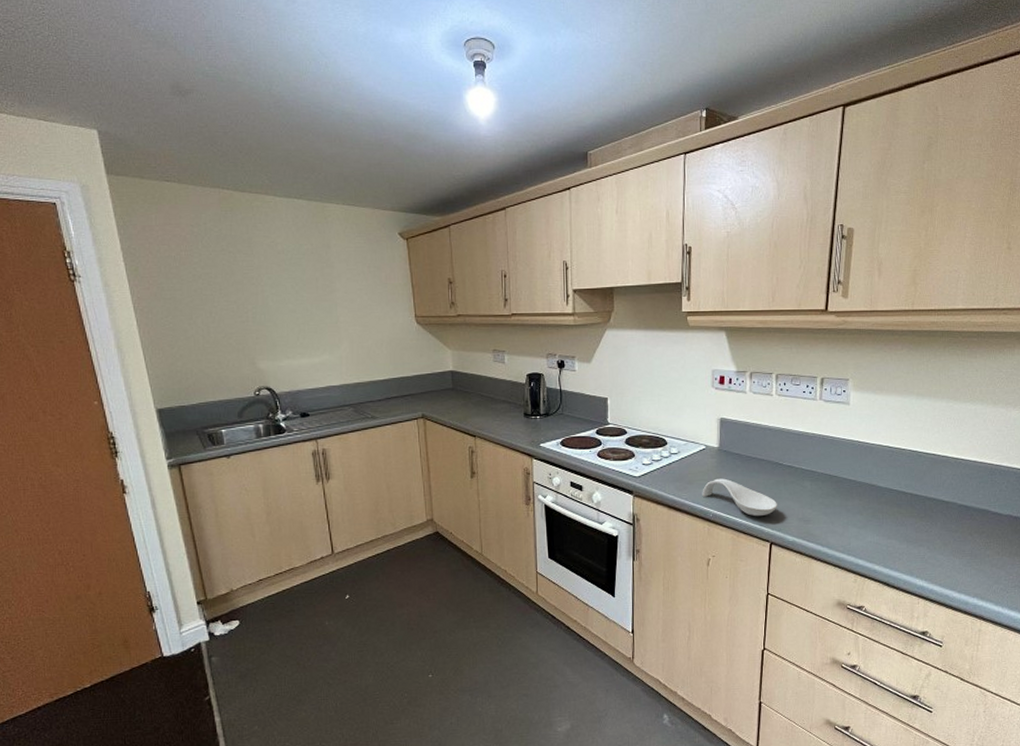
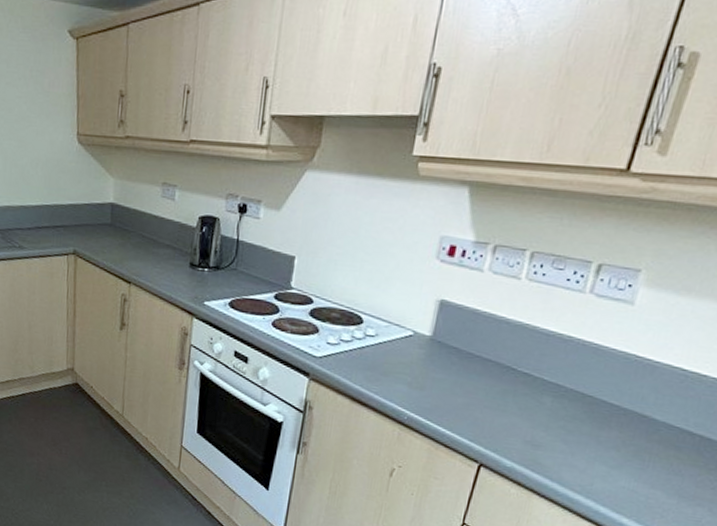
spoon rest: present [702,478,778,517] -> none [398,374,500,430]

